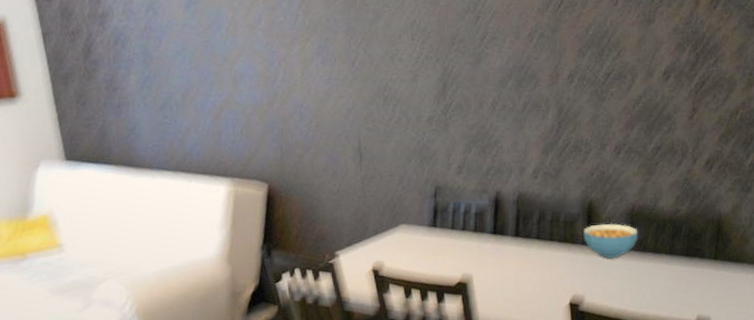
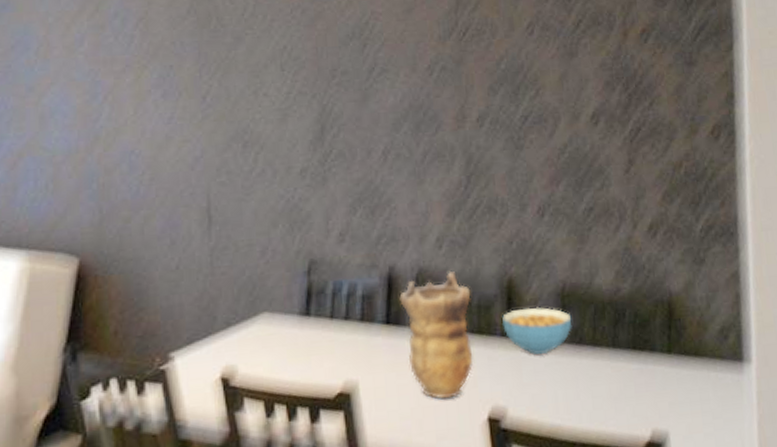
vase: none [504,195,560,289] -> present [399,270,474,400]

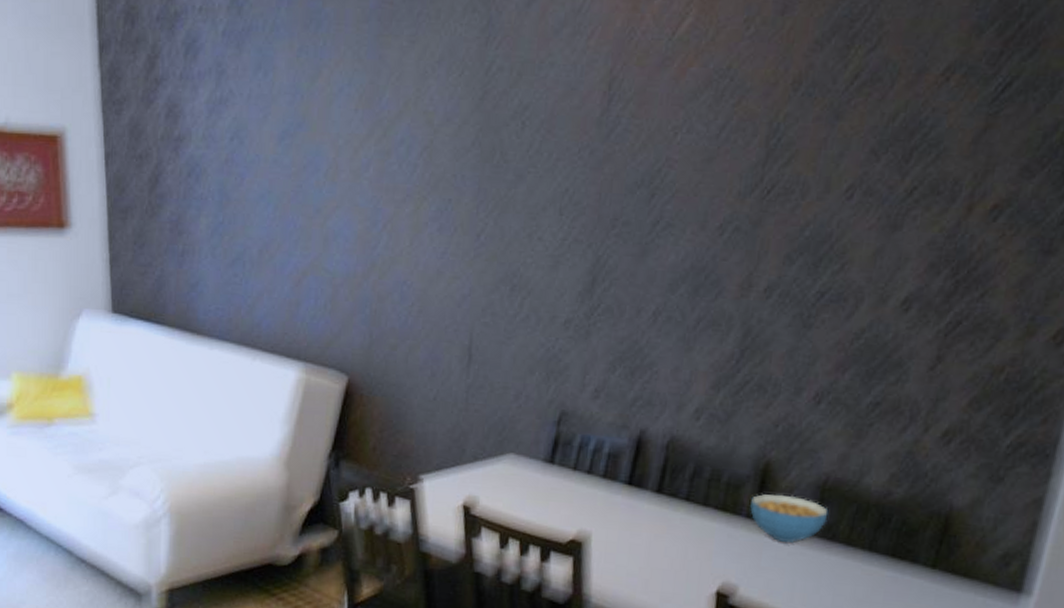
vase: present [399,270,474,400] -> none [645,443,722,567]

